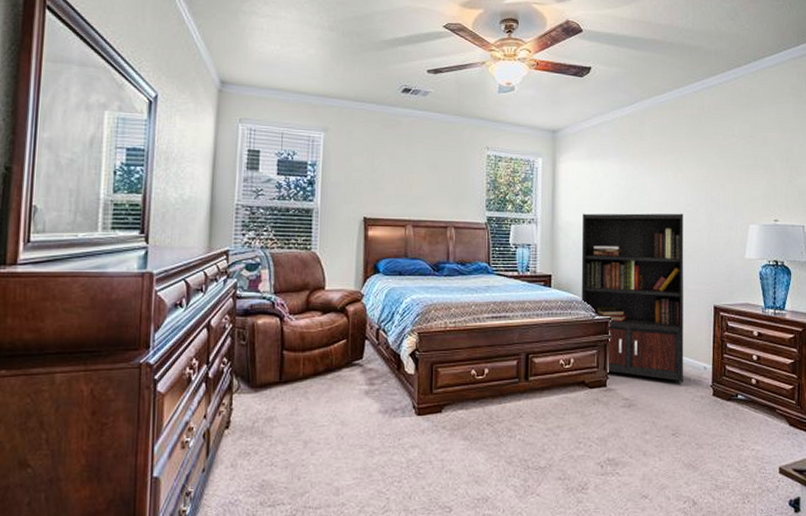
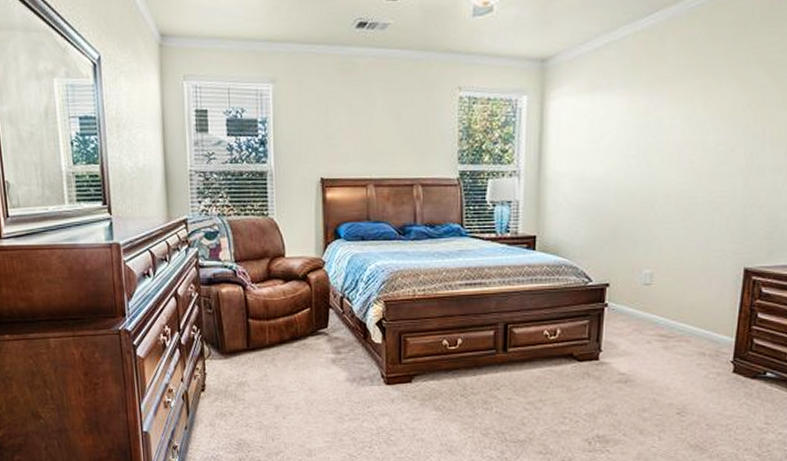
bookcase: present [581,213,707,384] -> none [572,154,728,358]

